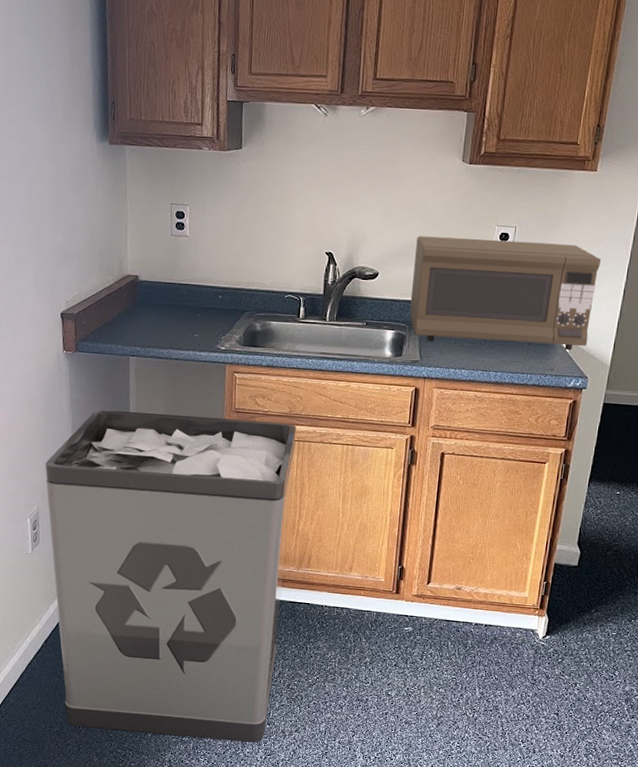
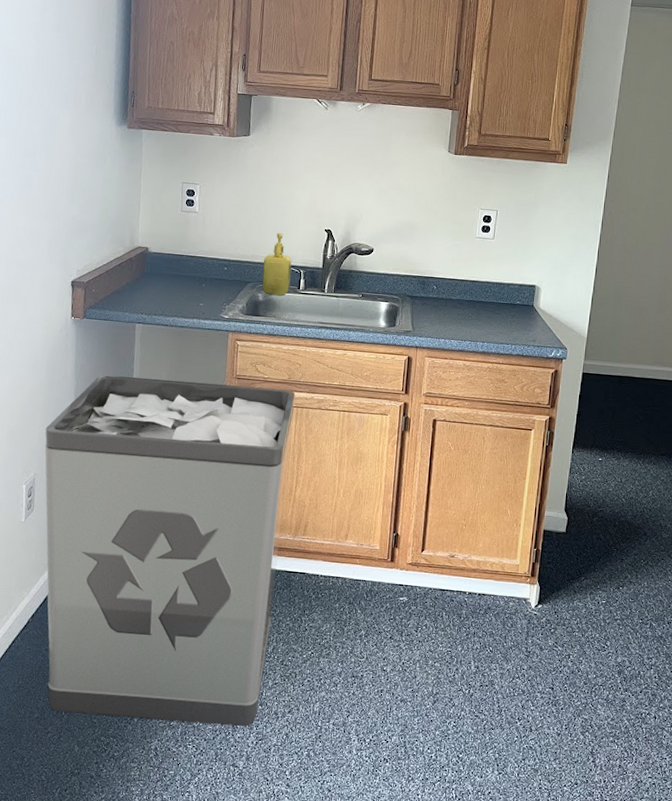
soap dispenser: none [259,257,291,325] -> present [262,233,293,295]
microwave: present [409,236,602,351] -> none [402,216,575,323]

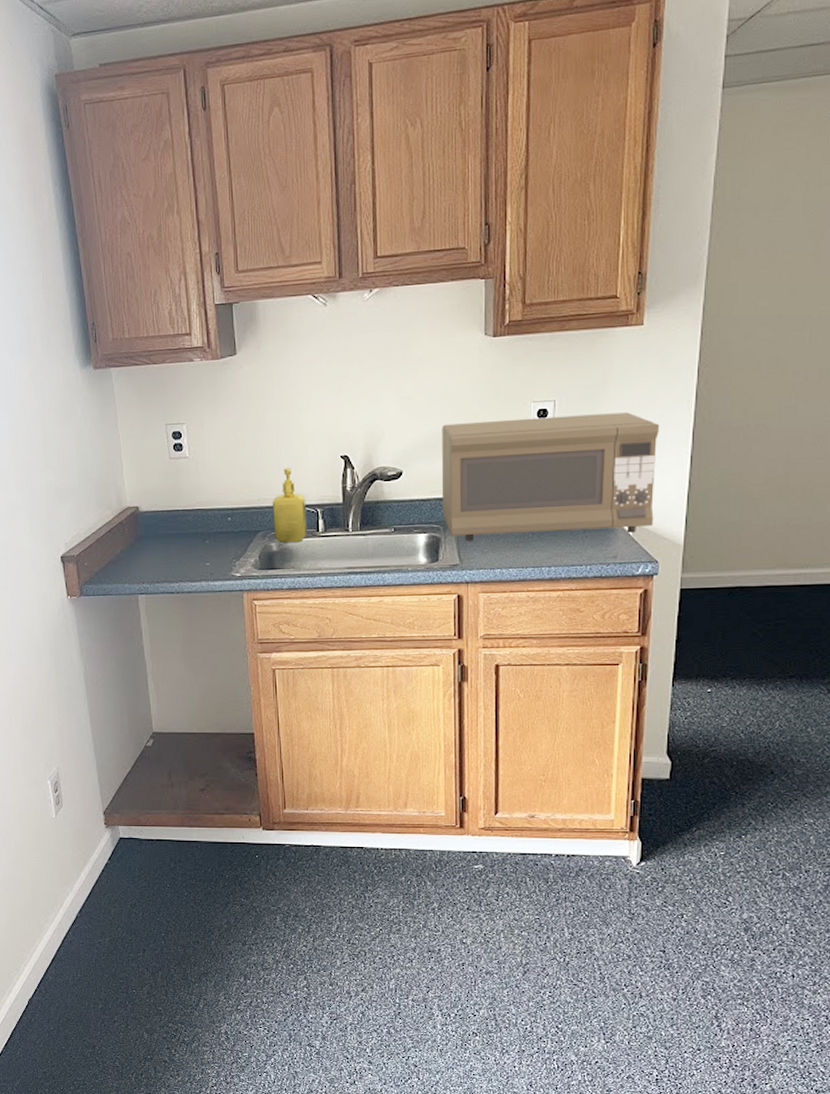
recycling bin: present [44,375,296,726] -> none [60,648,332,1007]
microwave: none [402,216,575,323] -> present [441,412,660,541]

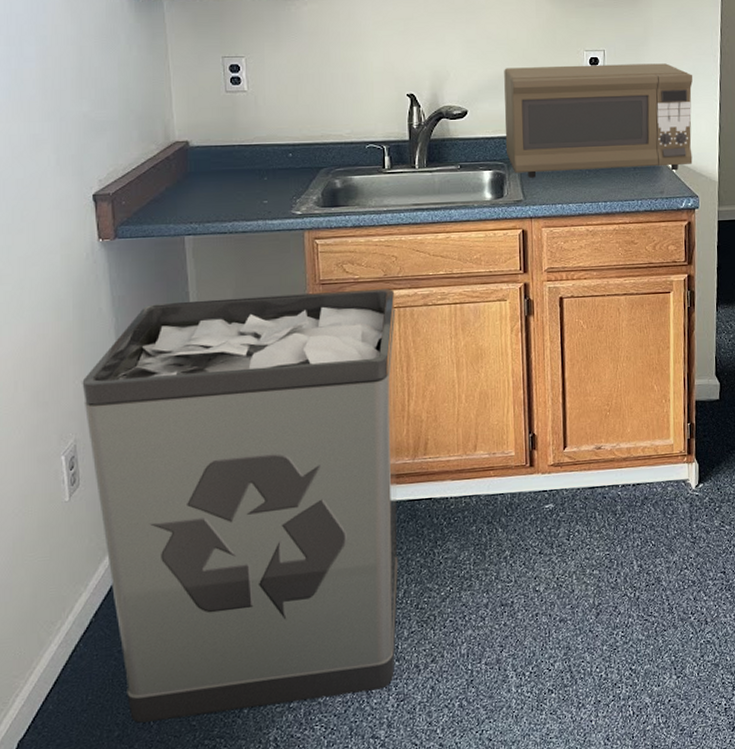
recycling bin: none [60,648,332,1007] -> present [82,288,399,723]
soap dispenser: present [272,468,307,542] -> none [336,104,373,179]

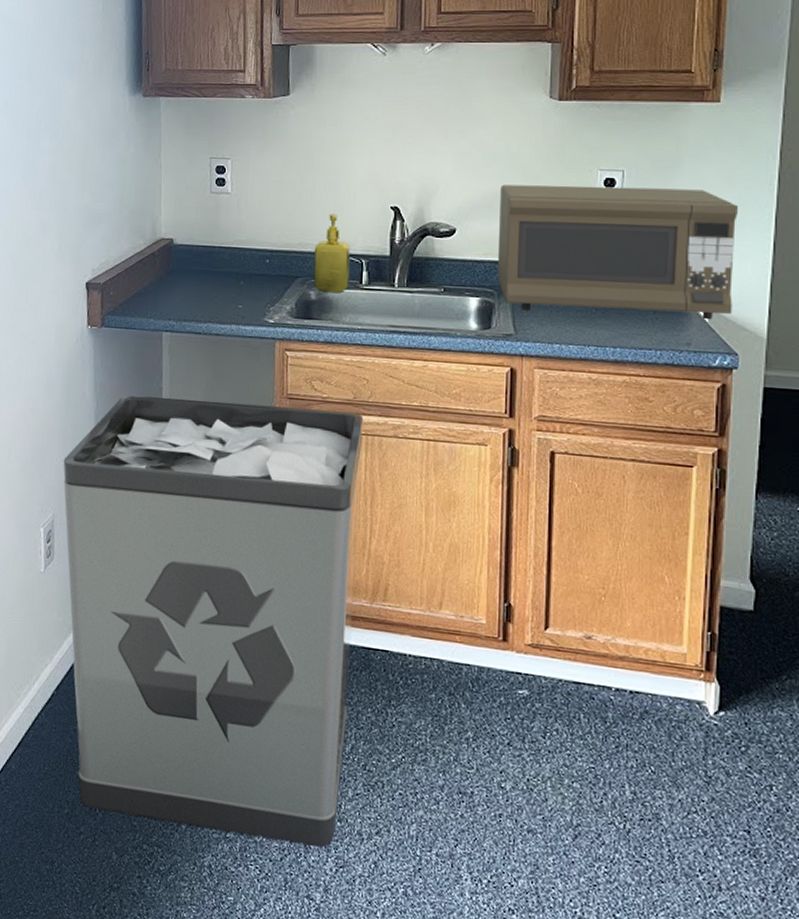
soap dispenser: none [336,104,373,179] -> present [313,214,351,292]

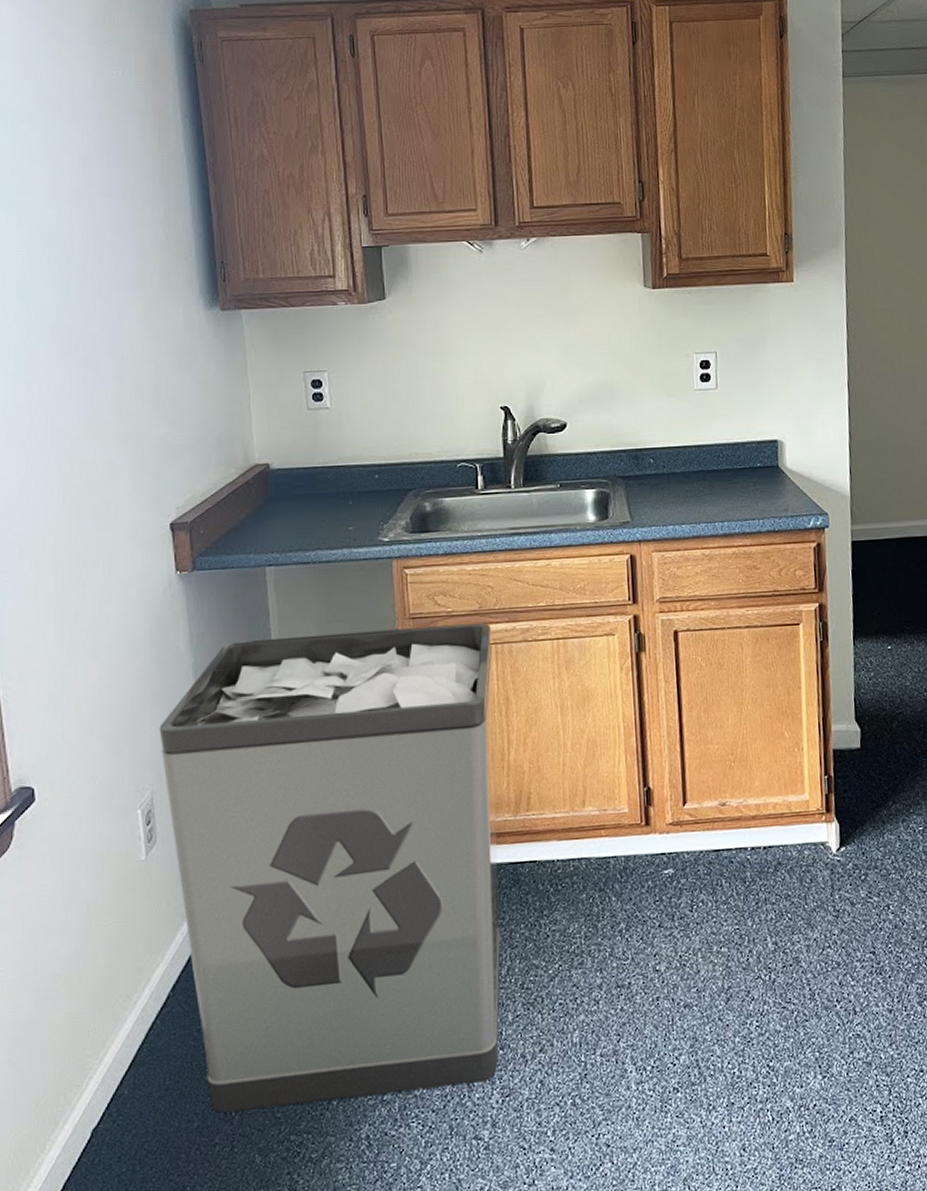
soap dispenser: present [313,214,351,292] -> none [425,419,465,502]
microwave: present [497,184,739,320] -> none [606,364,820,497]

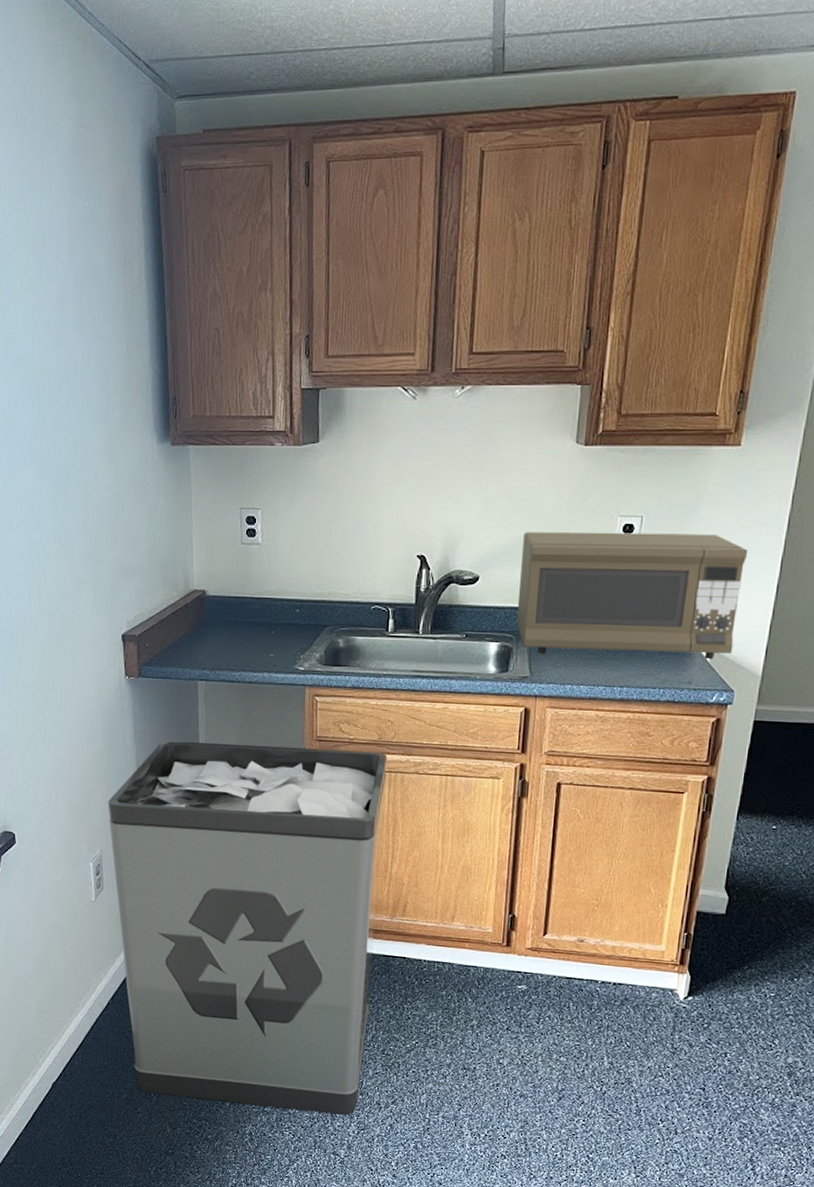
microwave: none [606,364,820,497] -> present [516,532,749,660]

